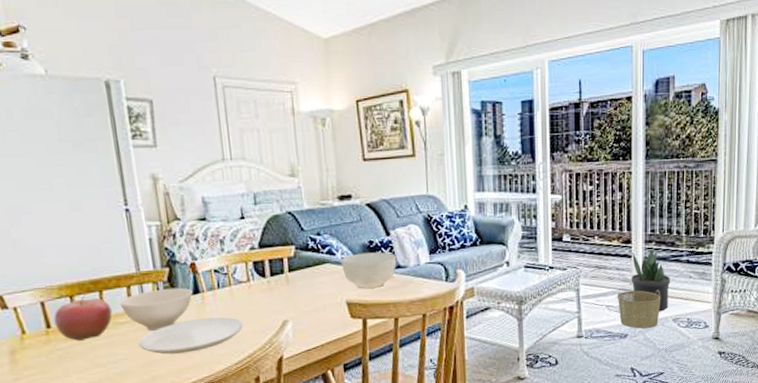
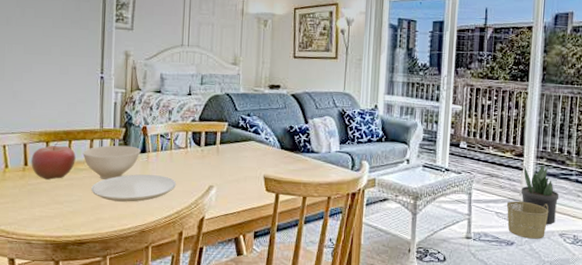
bowl: present [340,251,397,289] -> none [263,135,311,168]

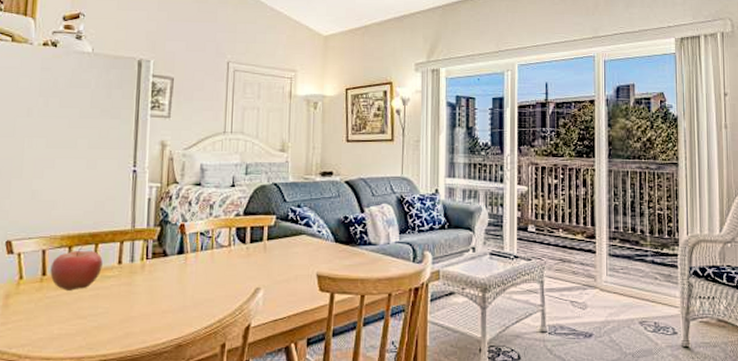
bowl: present [83,145,141,180] -> none [111,246,178,288]
plate: present [91,174,177,202] -> none [120,279,219,312]
basket: present [506,201,549,239] -> none [581,287,627,329]
planter: present [521,165,559,225] -> none [595,246,636,312]

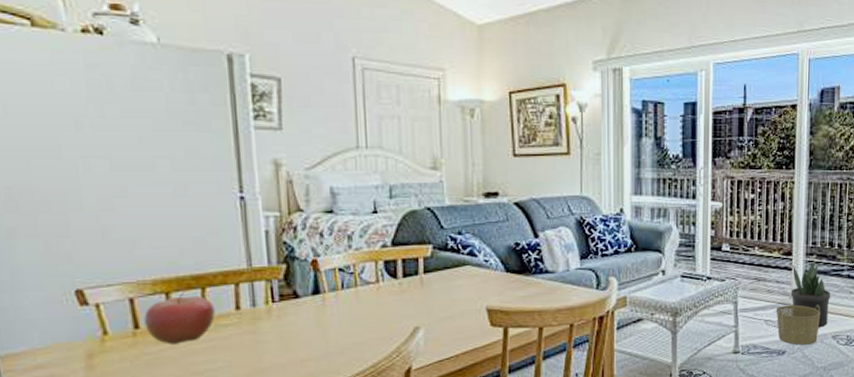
basket: none [581,287,627,329] -> present [776,304,821,345]
planter: none [595,246,636,312] -> present [791,262,831,328]

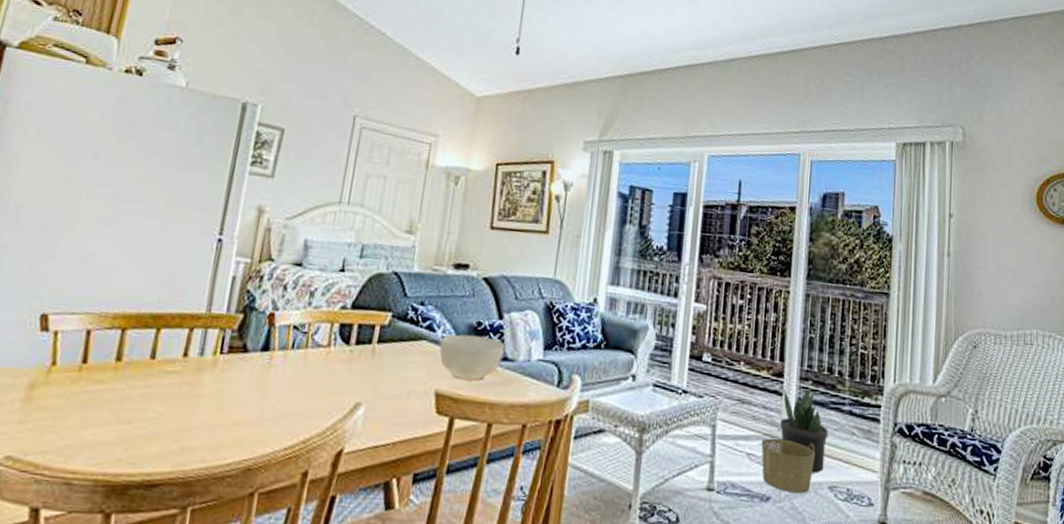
fruit: present [144,291,215,344] -> none [92,329,164,386]
bowl: none [482,255,544,295] -> present [439,334,505,381]

